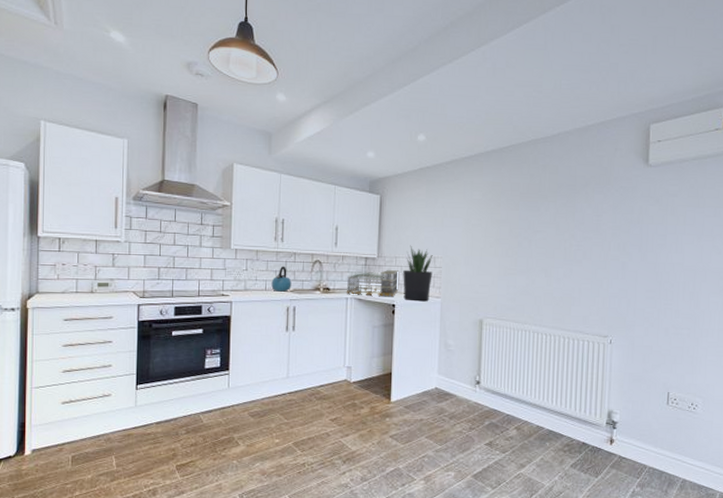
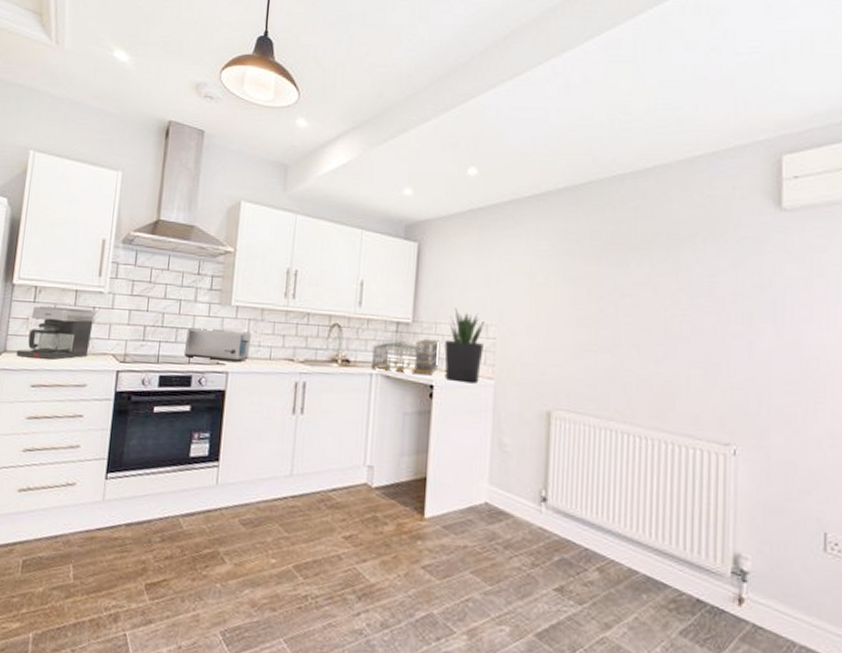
coffee maker: none [48,254,114,299] -> present [16,306,94,361]
toaster: none [195,267,249,294] -> present [185,327,251,363]
kettle: present [271,266,292,292] -> none [277,329,303,363]

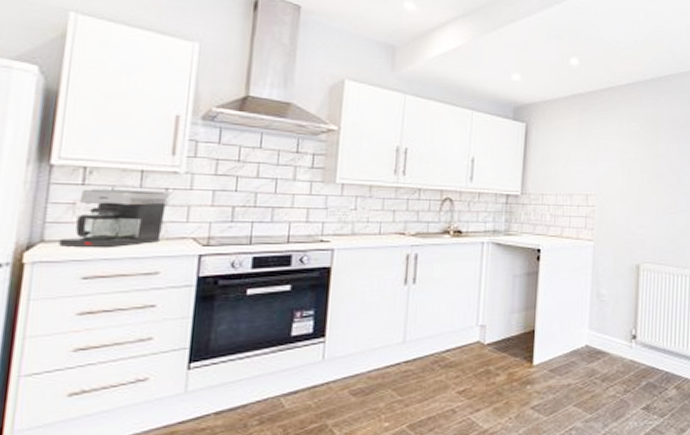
toaster: present [185,327,251,363] -> none [283,206,359,239]
dish rack: present [370,339,439,376] -> none [482,209,545,241]
planter: present [444,307,484,384] -> none [550,180,584,246]

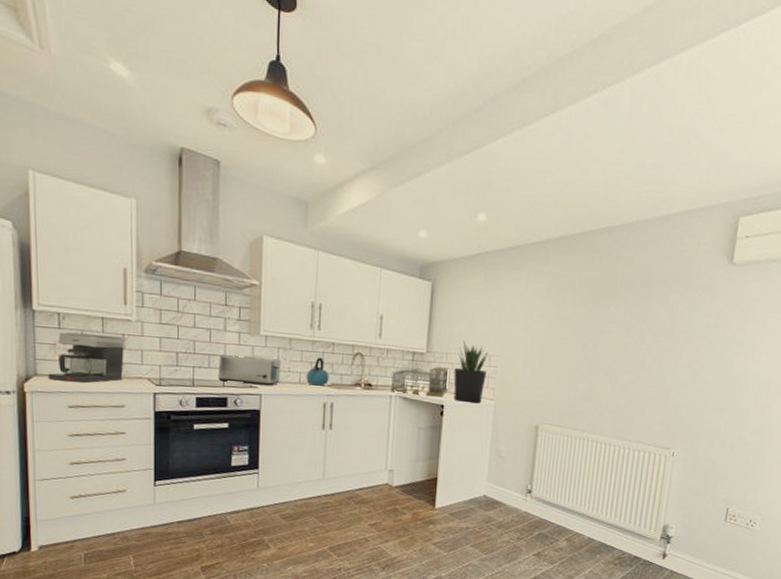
toaster: none [283,206,359,239] -> present [219,354,281,386]
kettle: none [387,204,414,236] -> present [306,357,329,386]
dish rack: none [482,209,545,241] -> present [390,367,449,397]
planter: none [550,180,584,246] -> present [453,340,487,404]

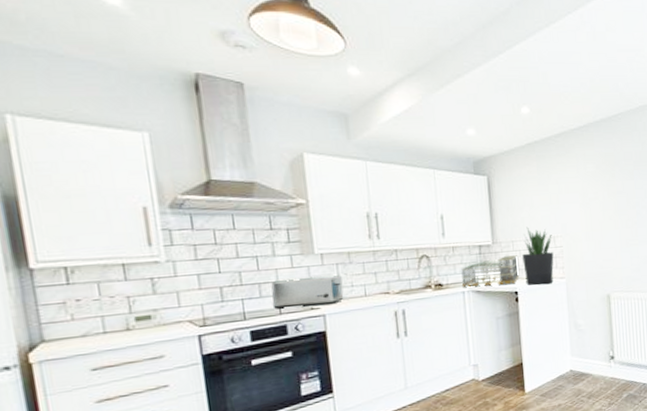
coffee maker: present [48,332,124,384] -> none [59,281,158,344]
kettle: present [306,357,329,386] -> none [371,266,397,296]

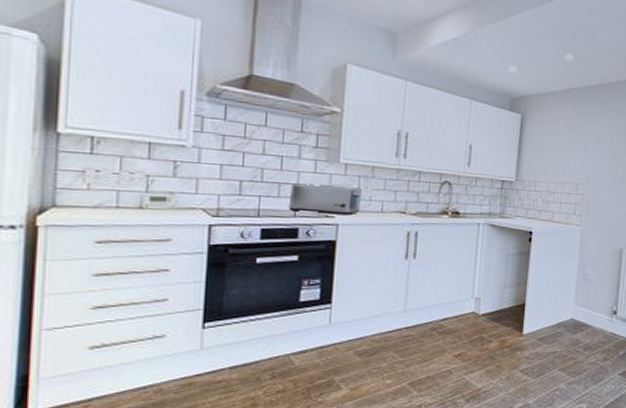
dish rack: present [461,255,519,288] -> none [478,195,538,224]
planter: present [522,227,554,286] -> none [542,169,574,230]

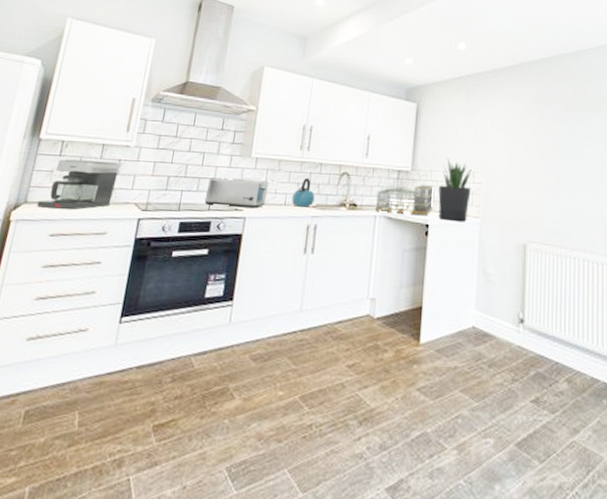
coffee maker: none [71,158,175,216] -> present [36,159,120,210]
kettle: none [389,185,414,215] -> present [292,177,315,207]
dish rack: none [478,195,538,224] -> present [374,185,434,216]
planter: none [542,169,574,230] -> present [438,158,471,222]

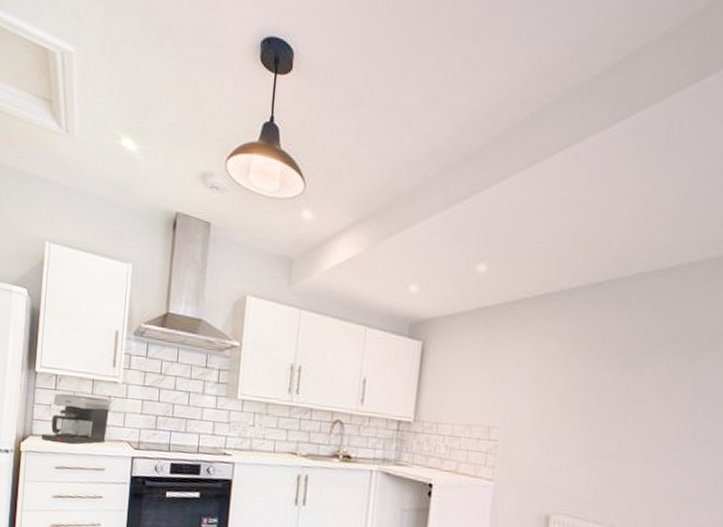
toaster: present [205,177,269,209] -> none [194,419,256,454]
kettle: present [292,177,315,207] -> none [281,424,305,456]
dish rack: present [374,185,434,216] -> none [371,439,440,475]
planter: present [438,158,471,222] -> none [444,408,486,484]

